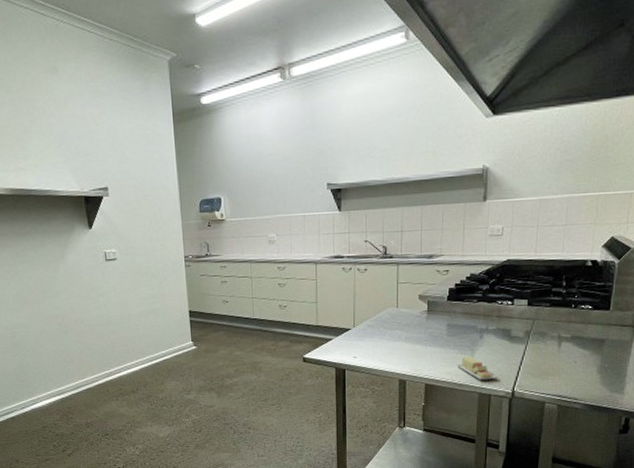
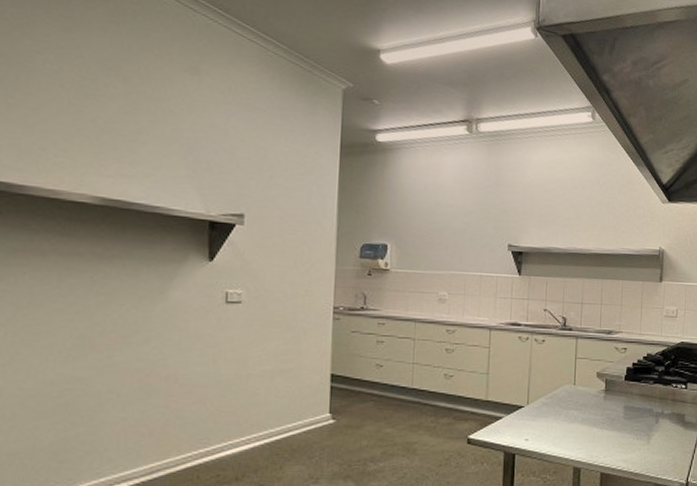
sticky notes: present [457,356,498,380] -> none [633,443,673,469]

